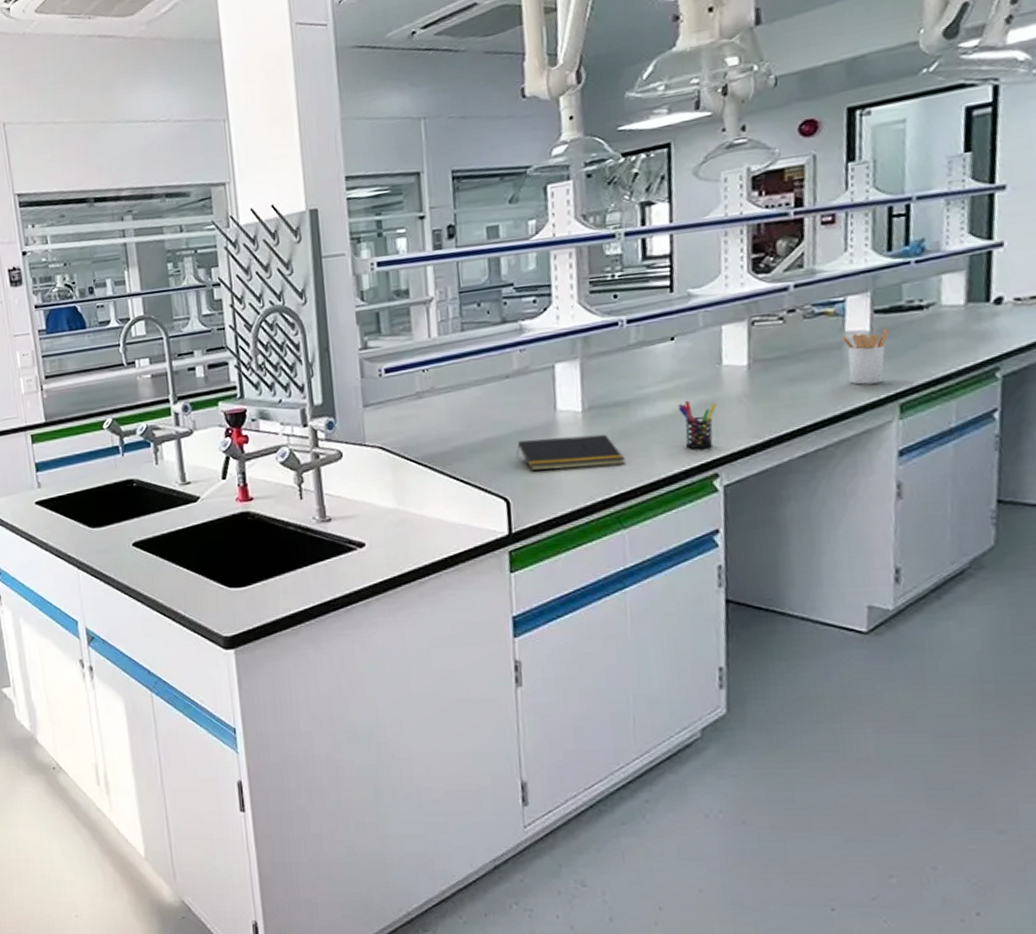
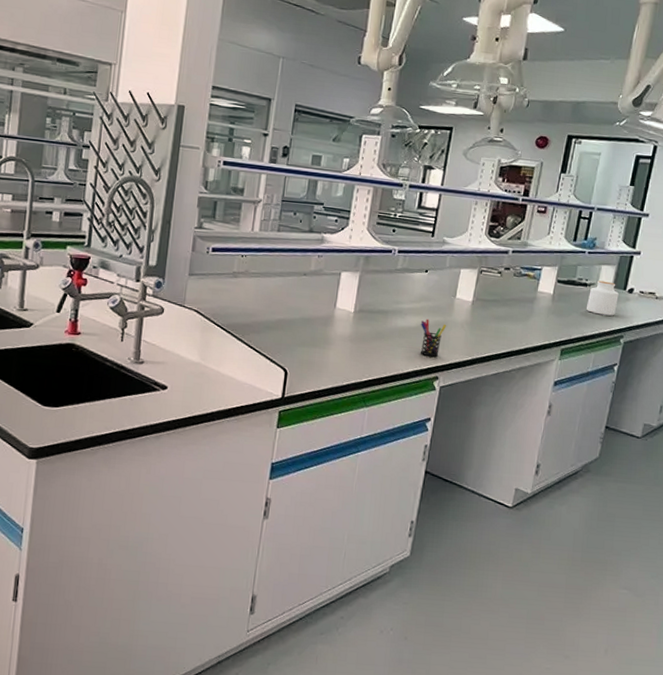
notepad: present [516,434,626,472] -> none [300,325,377,359]
utensil holder: present [841,327,890,385] -> none [534,294,564,332]
jar: none [928,295,980,345] -> present [587,280,619,316]

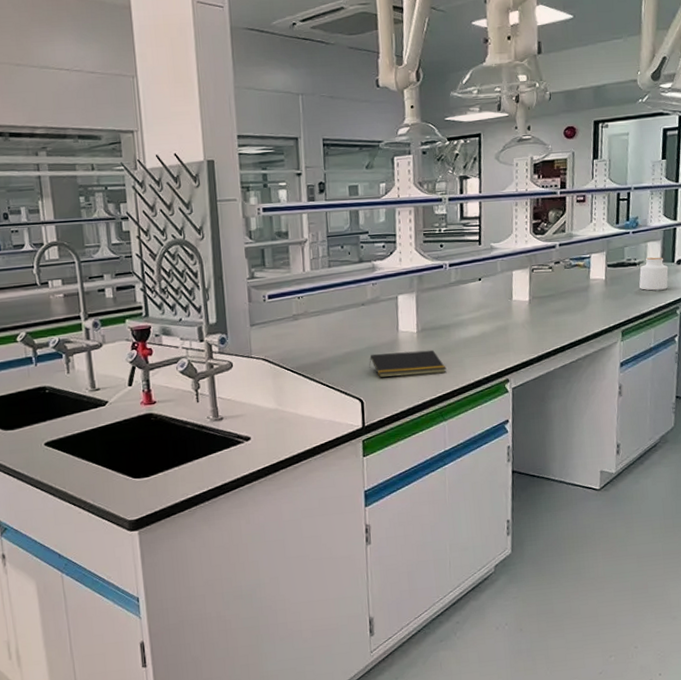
notepad: none [300,325,377,359] -> present [369,349,447,378]
pen holder: present [421,318,447,358] -> none [483,325,509,362]

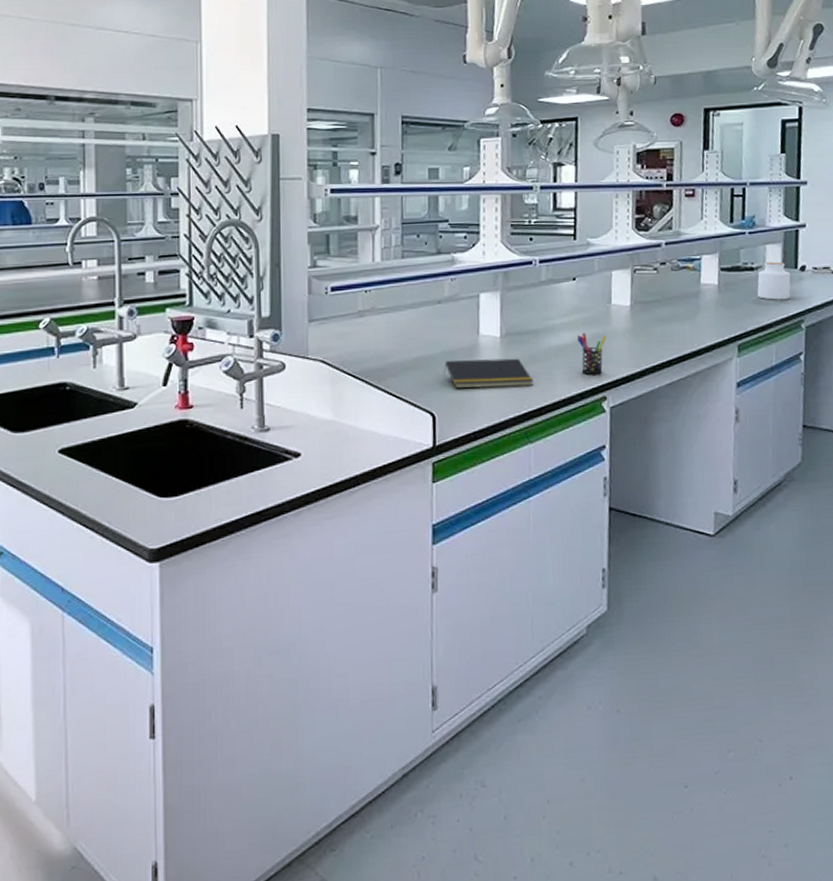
pen holder: none [483,325,509,362] -> present [577,332,607,375]

